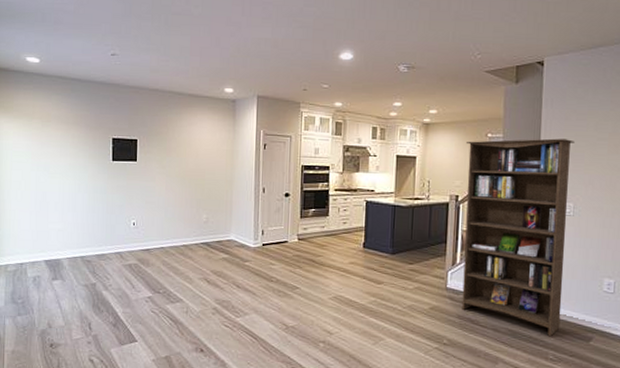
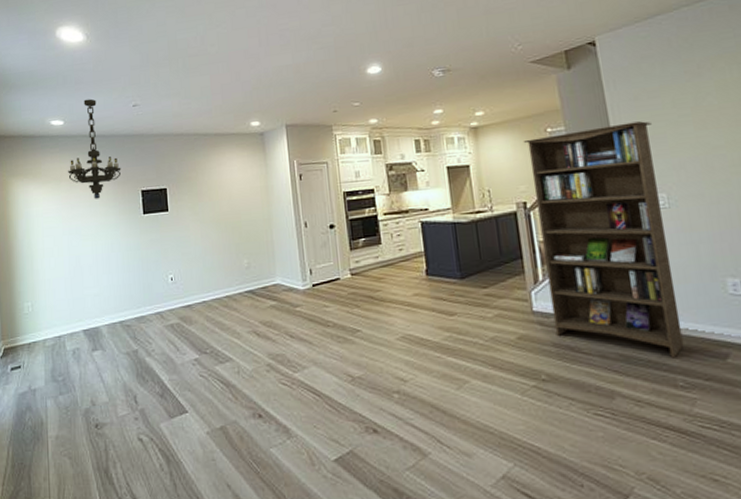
chandelier: none [41,41,95,141] -> present [68,98,121,199]

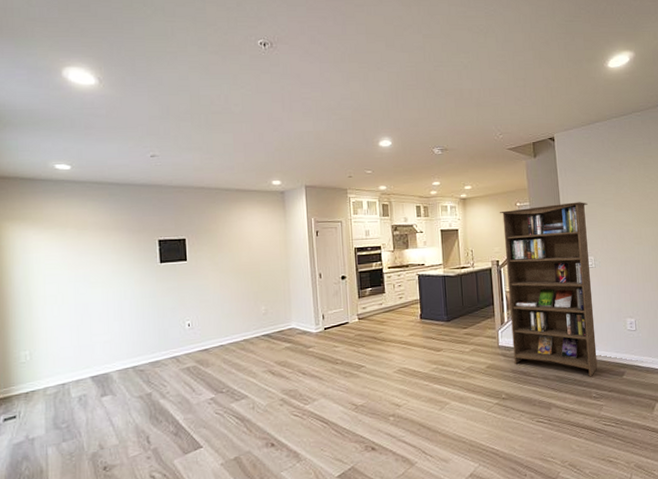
chandelier: present [68,98,121,199] -> none [75,145,137,247]

